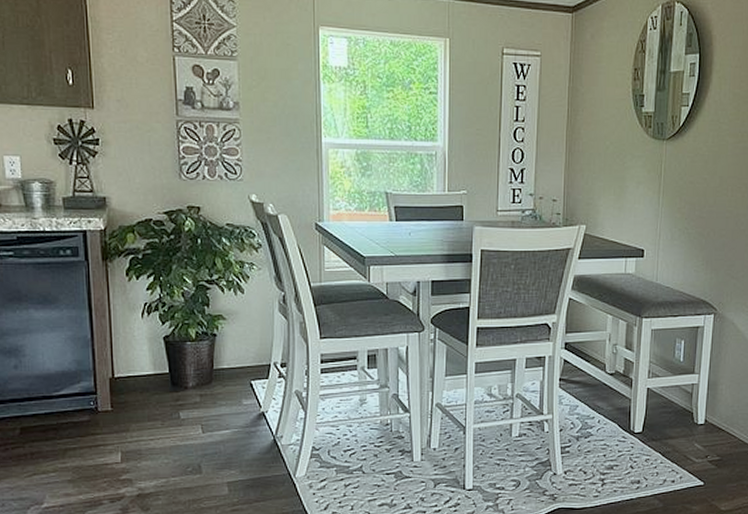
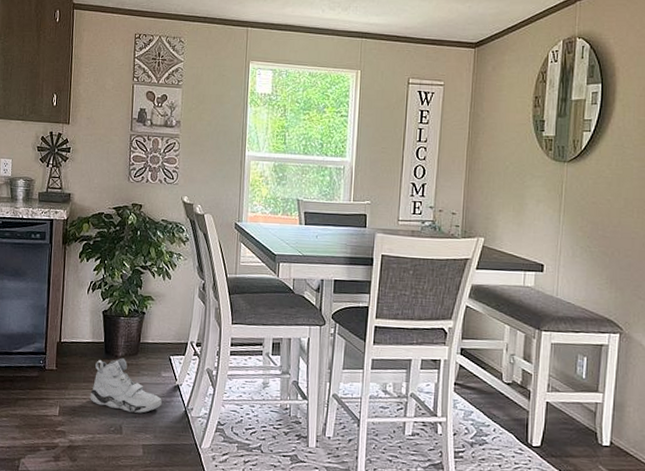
sneaker: none [158,388,246,448] -> present [90,357,162,413]

